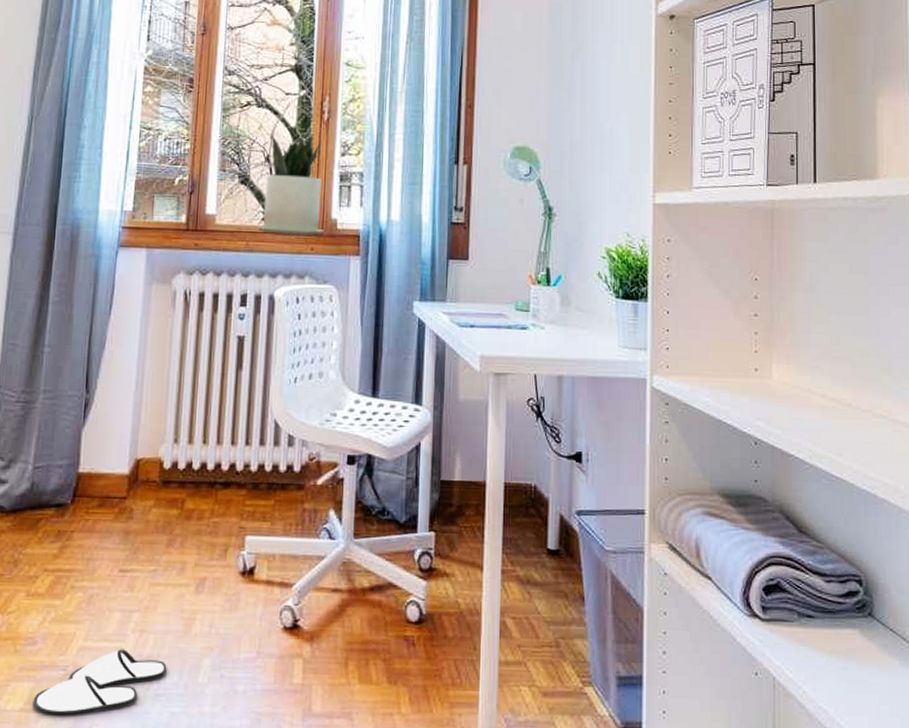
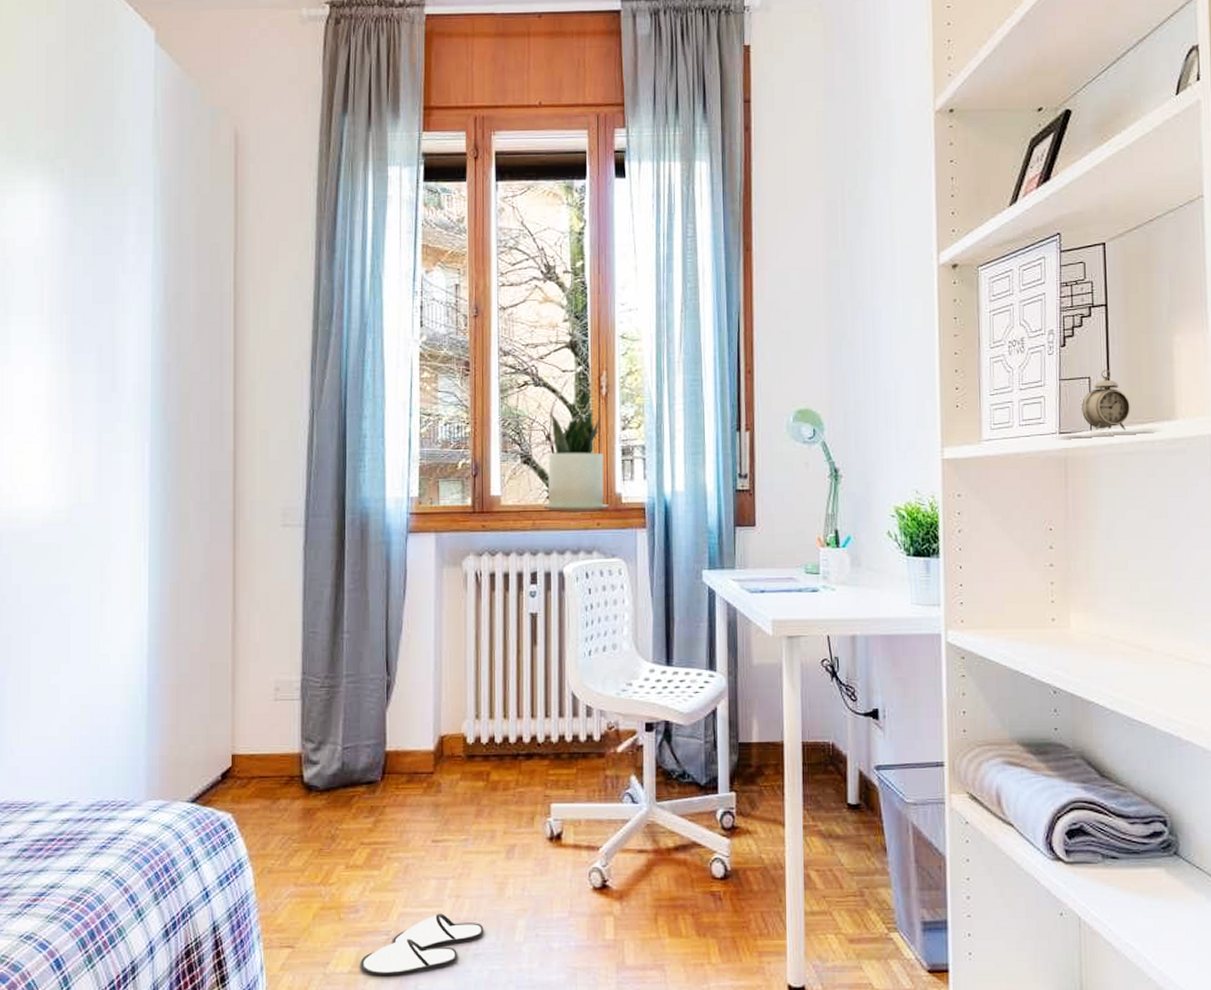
alarm clock: none [789,126,835,186] -> present [1082,369,1130,431]

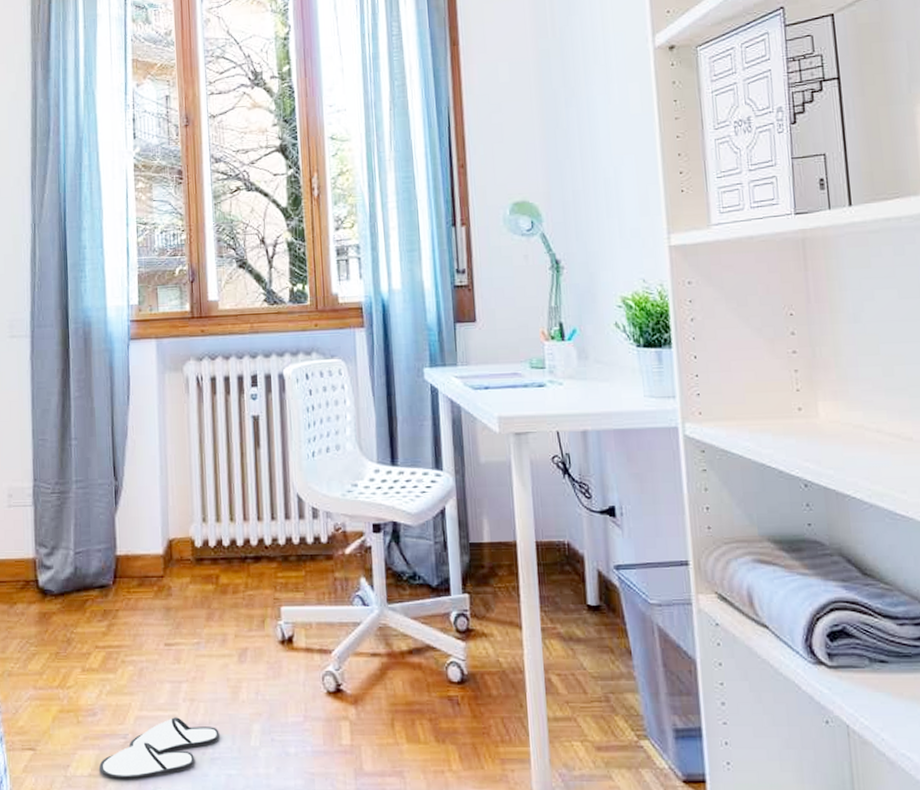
planter: present [543,410,610,513] -> none [260,212,327,315]
alarm clock: present [1082,369,1130,431] -> none [818,145,872,210]

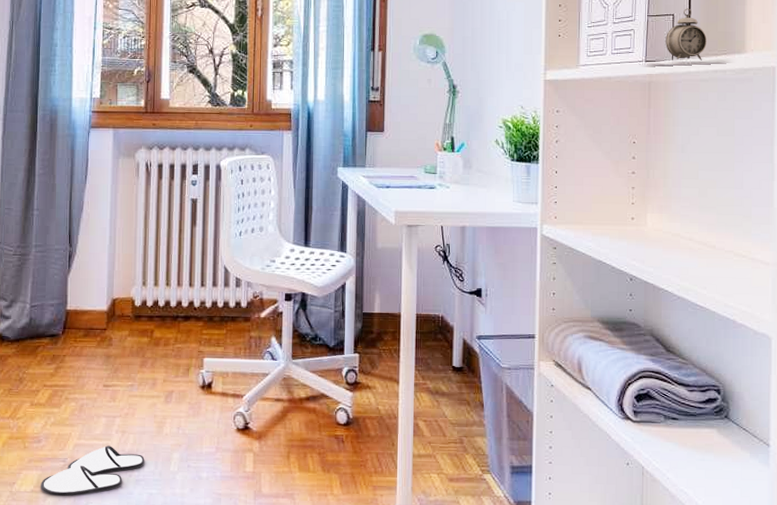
alarm clock: none [818,145,872,210] -> present [666,8,707,61]

